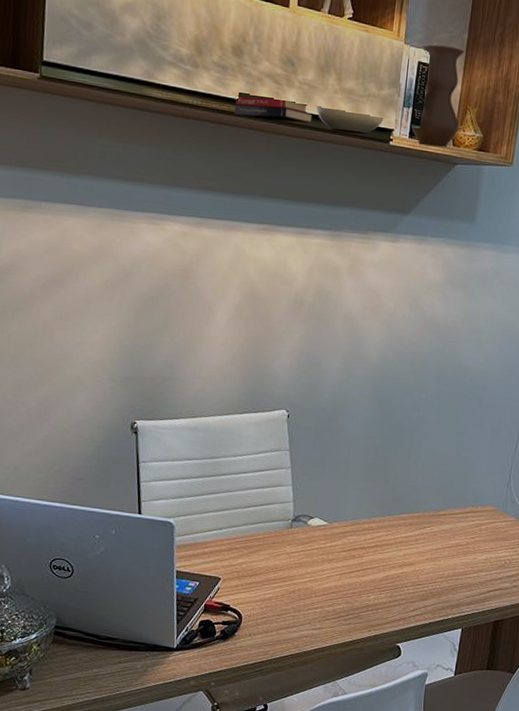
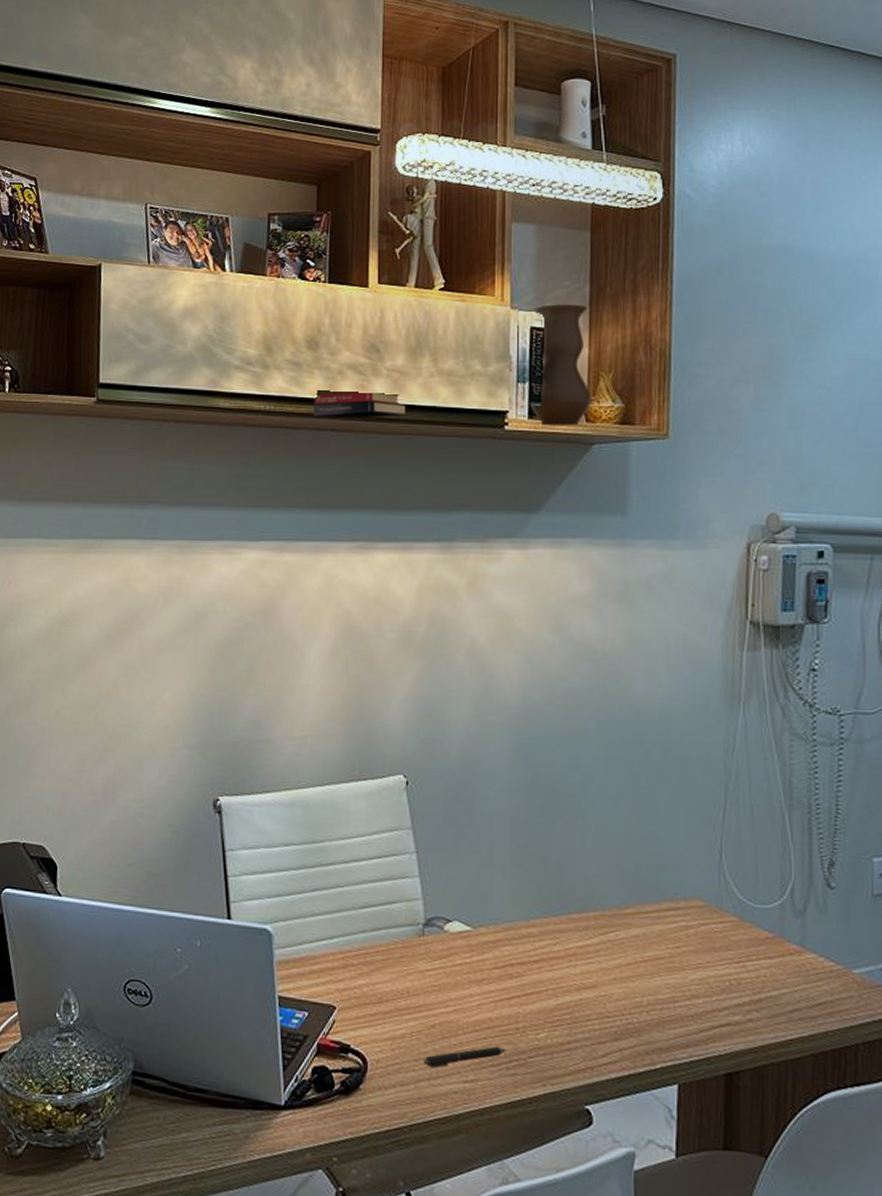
pen: none [284,604,345,621] -> present [423,1046,506,1069]
bowl: present [316,105,386,135] -> none [409,393,496,422]

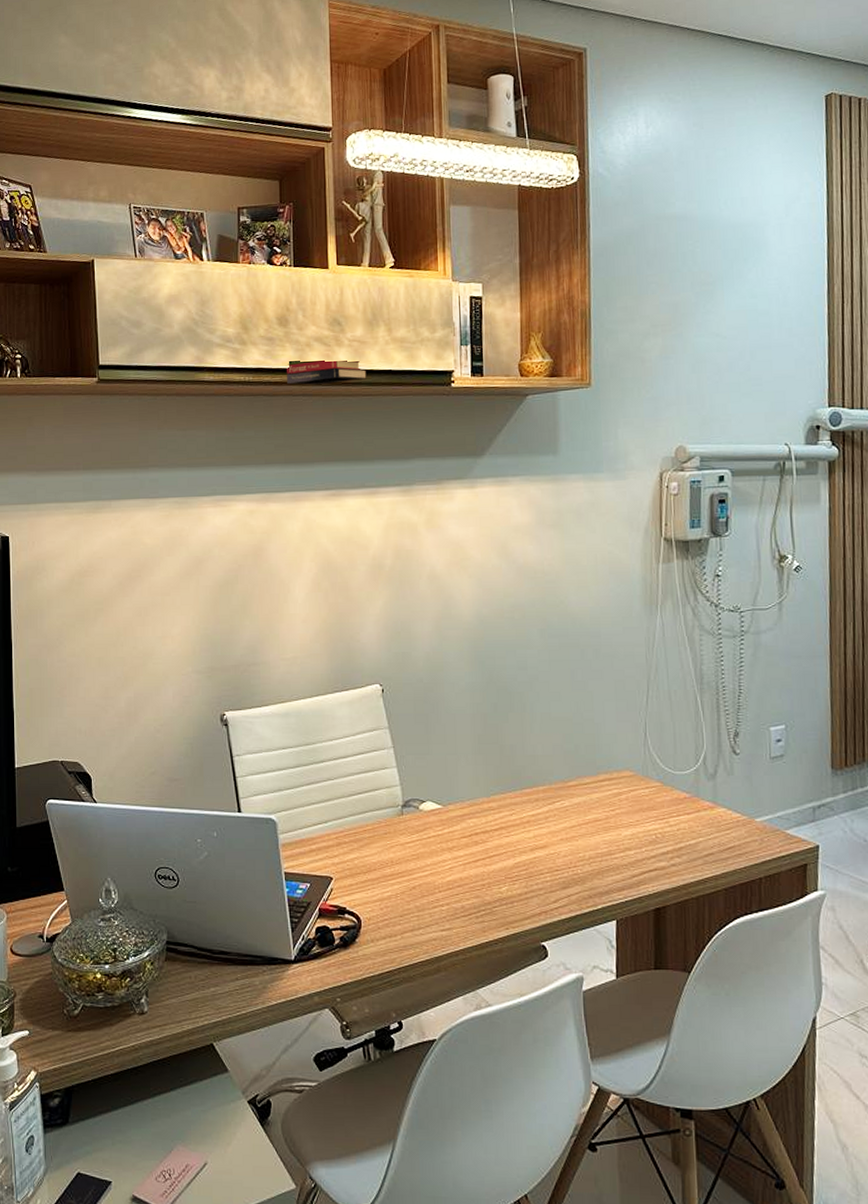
pen: present [423,1046,506,1069] -> none [407,900,475,922]
vase: present [529,304,591,426] -> none [471,274,525,382]

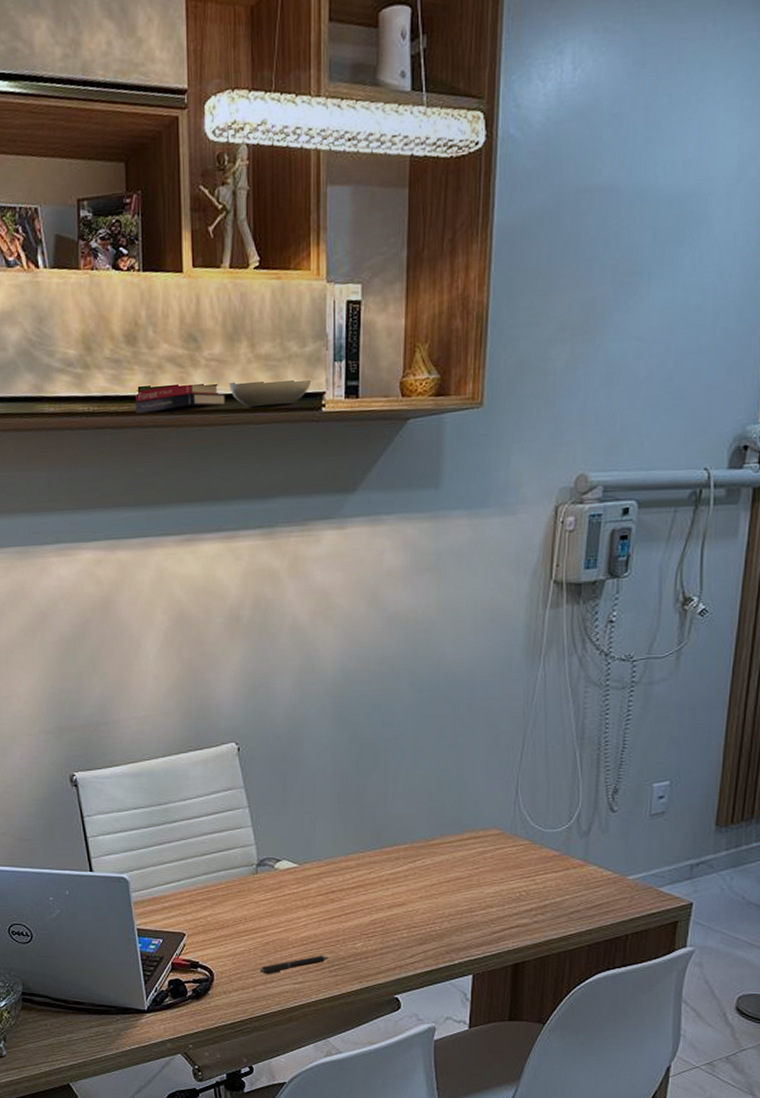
bowl: none [368,358,443,383] -> present [228,377,313,409]
pen: none [407,900,475,922] -> present [260,955,329,975]

